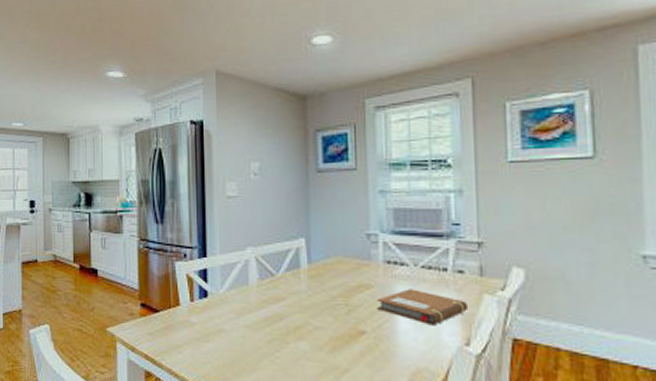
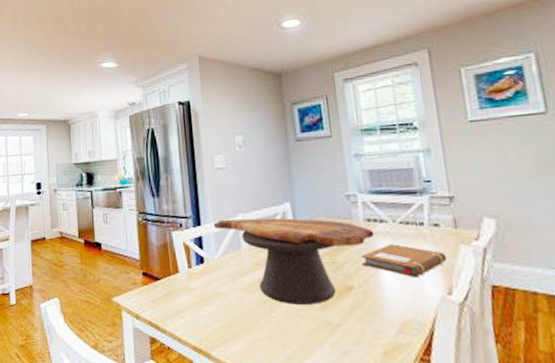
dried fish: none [220,252,393,347] -> present [213,218,374,305]

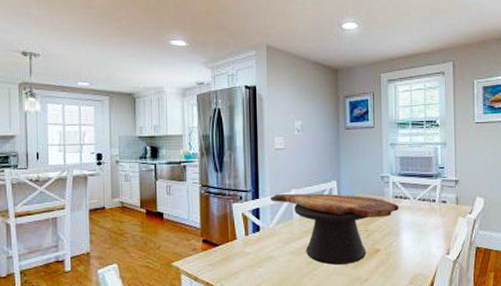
notebook: present [361,244,448,278] -> none [388,216,449,242]

